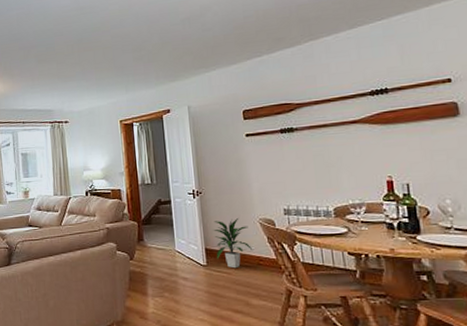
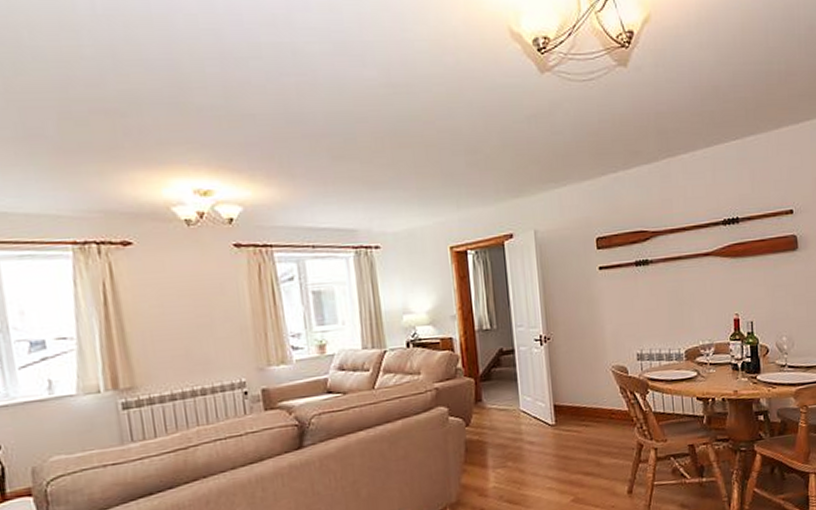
indoor plant: present [213,218,253,269] -> none [563,367,605,426]

